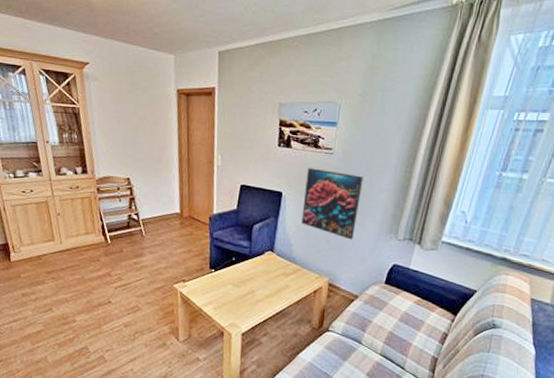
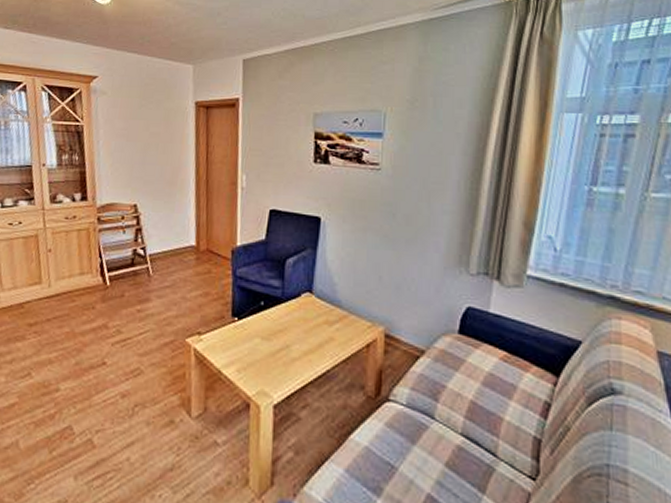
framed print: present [301,167,363,240] -> none [346,187,419,276]

